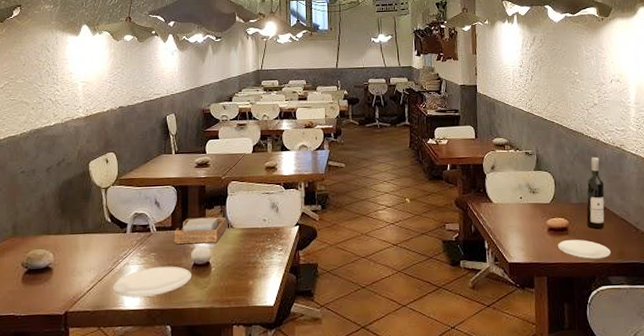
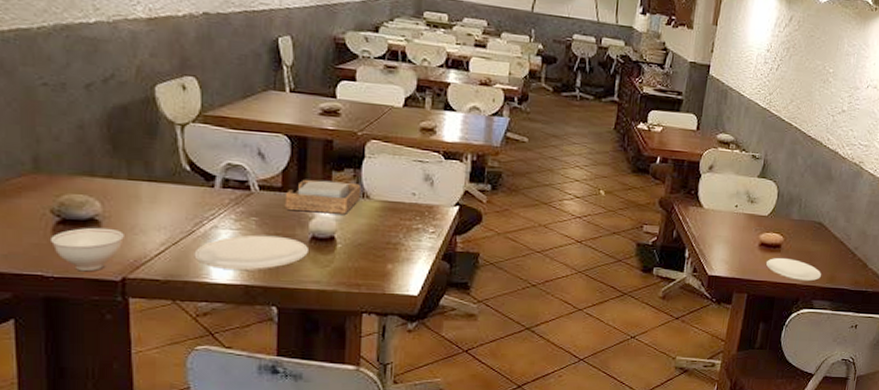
bowl: none [20,273,67,310] -> present [49,227,124,272]
bottle: present [586,156,605,229] -> none [803,170,833,250]

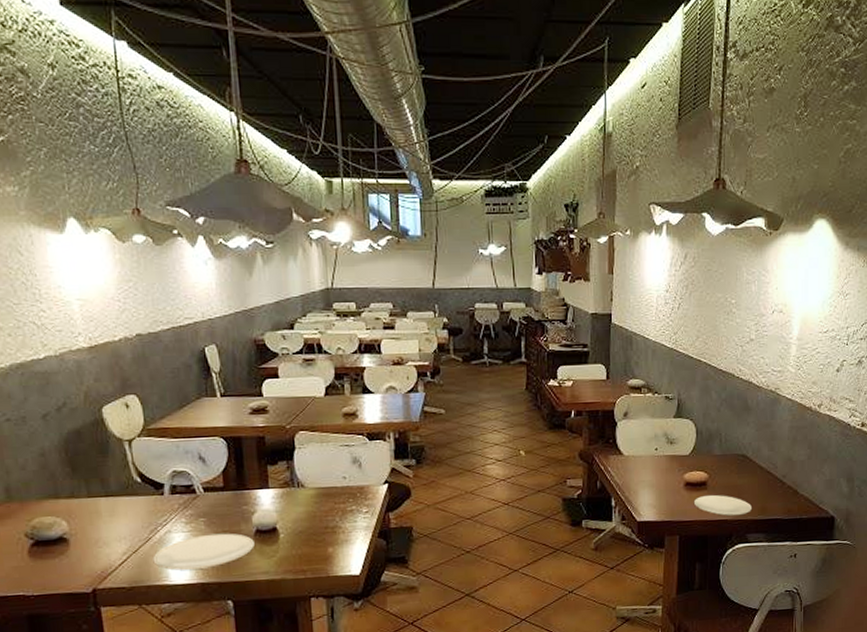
bowl: present [49,227,124,272] -> none [27,544,91,588]
napkin holder: present [284,179,362,215] -> none [227,474,296,508]

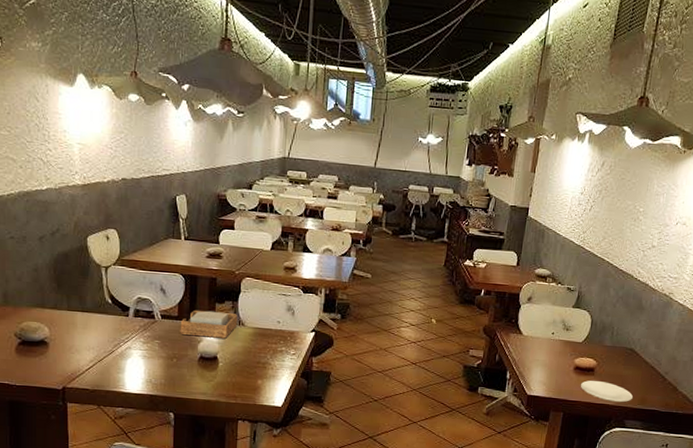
plate: present [153,533,255,571] -> none [113,354,197,383]
napkin holder: none [227,474,296,508] -> present [180,310,238,339]

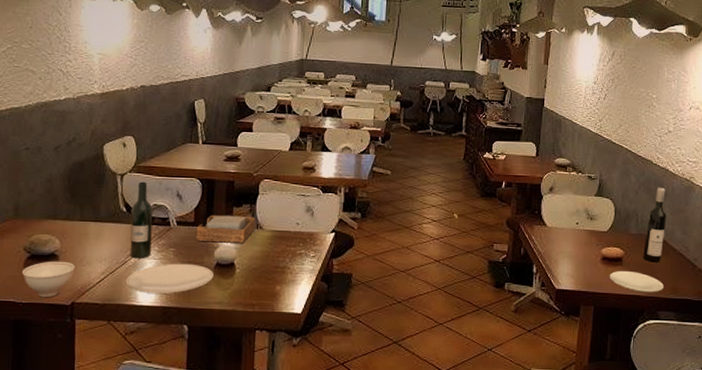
bowl: none [13,347,64,382] -> present [21,261,75,298]
plate: none [113,354,197,383] -> present [125,263,213,294]
wine bottle: none [116,274,138,349] -> present [130,181,153,258]
bottle: none [615,301,644,374] -> present [643,187,667,263]

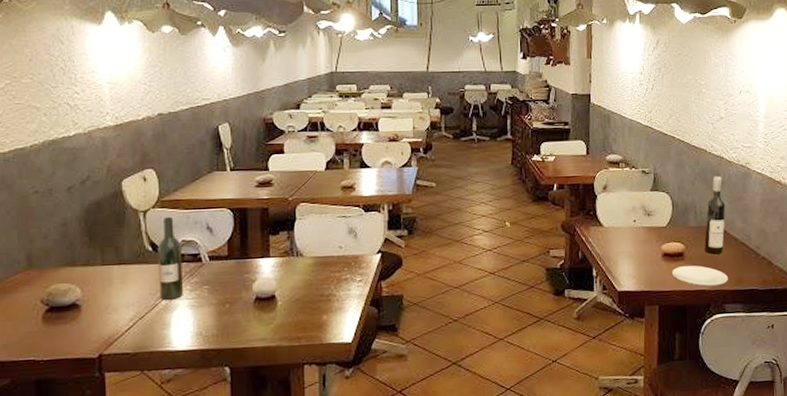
bowl: present [21,261,75,298] -> none [40,310,100,353]
plate: present [125,263,213,294] -> none [157,300,253,337]
napkin holder: present [196,214,256,243] -> none [231,244,295,276]

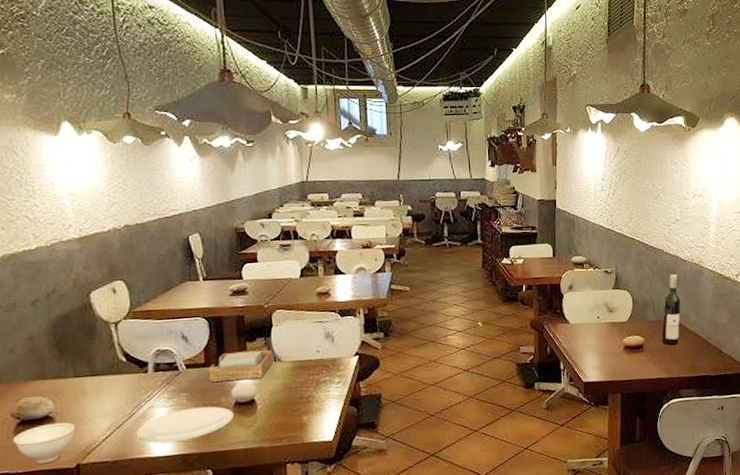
bowl: none [40,310,100,353] -> present [12,422,75,465]
wine bottle: present [157,216,184,300] -> none [131,327,162,409]
plate: none [157,300,253,337] -> present [136,406,234,443]
napkin holder: none [231,244,295,276] -> present [208,350,273,383]
plate: present [671,265,728,287] -> none [632,356,683,375]

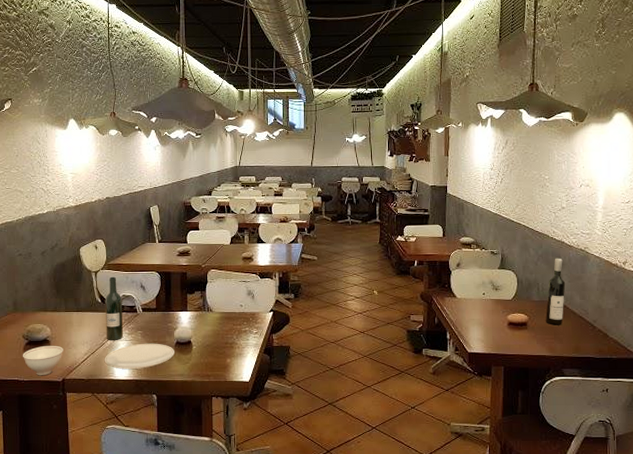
wine bottle: none [131,327,162,409] -> present [105,276,124,340]
napkin holder: present [208,350,273,383] -> none [158,301,207,325]

